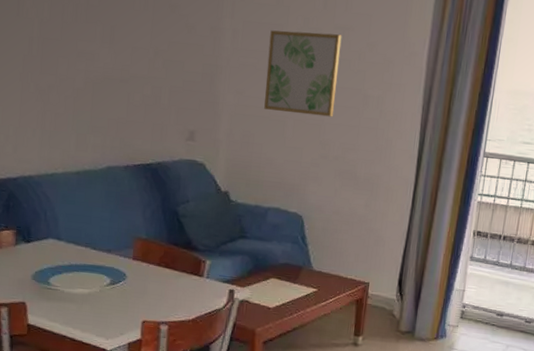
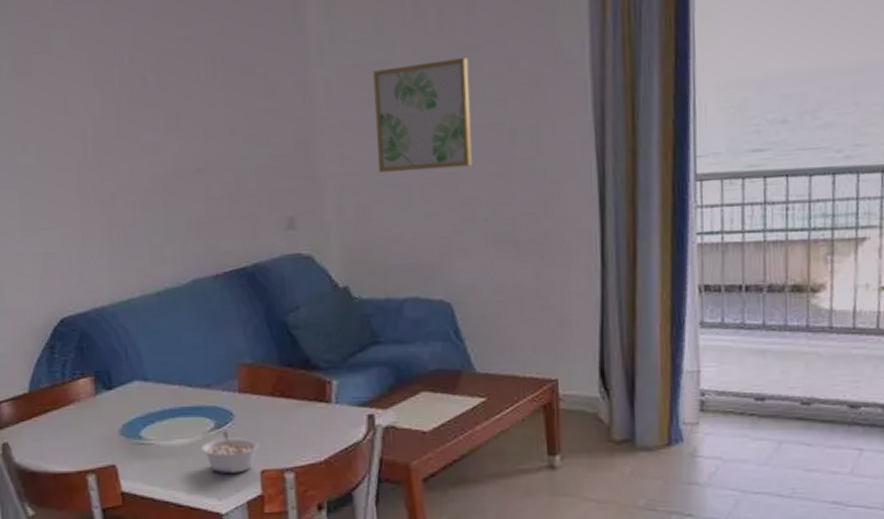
legume: none [96,287,144,321] -> present [200,431,260,473]

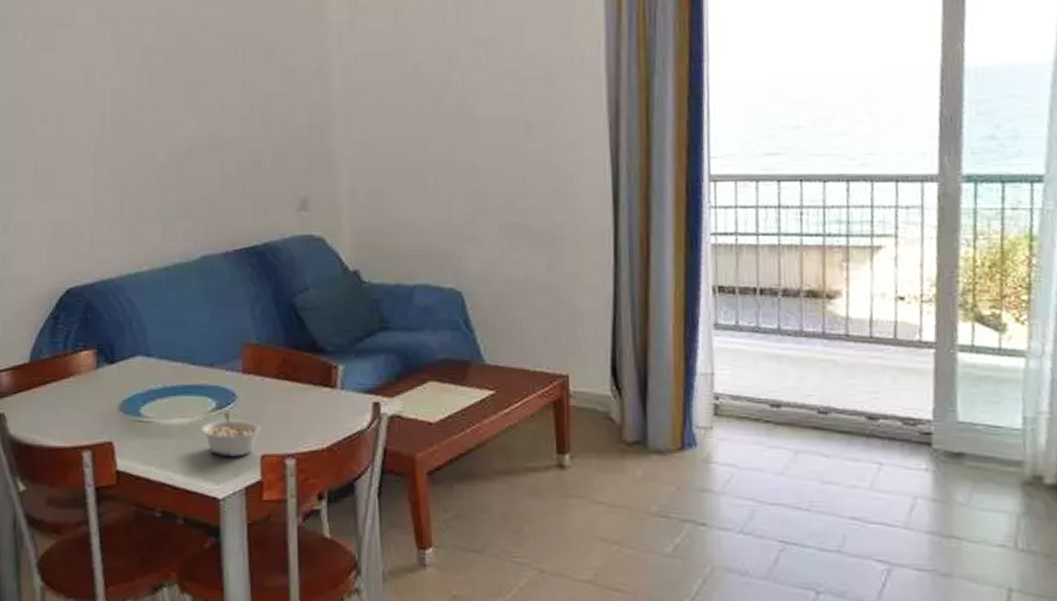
wall art: present [373,58,473,172] -> none [391,51,488,159]

